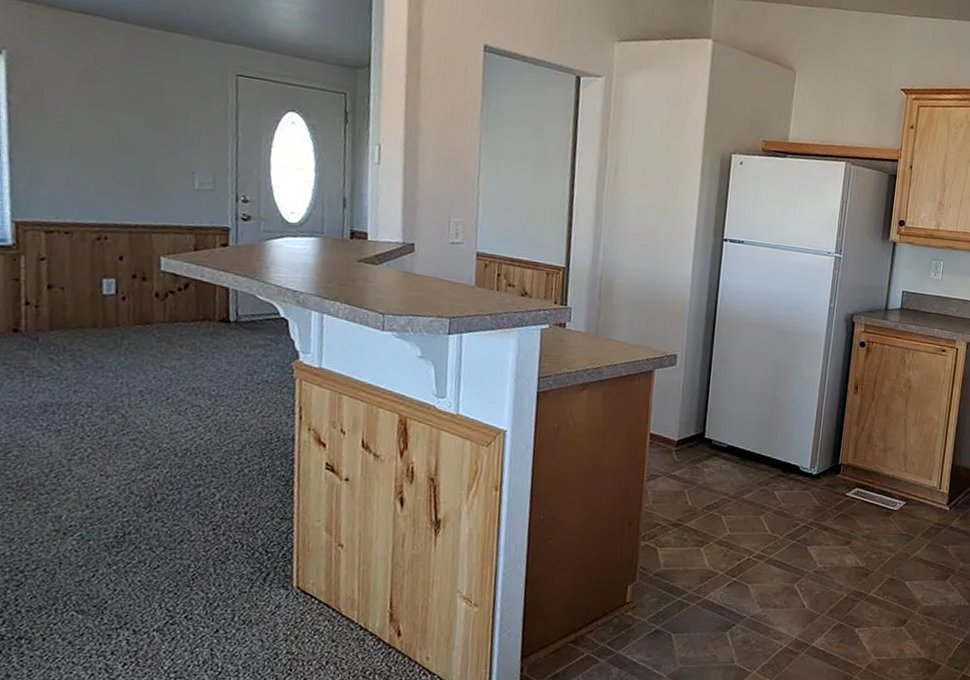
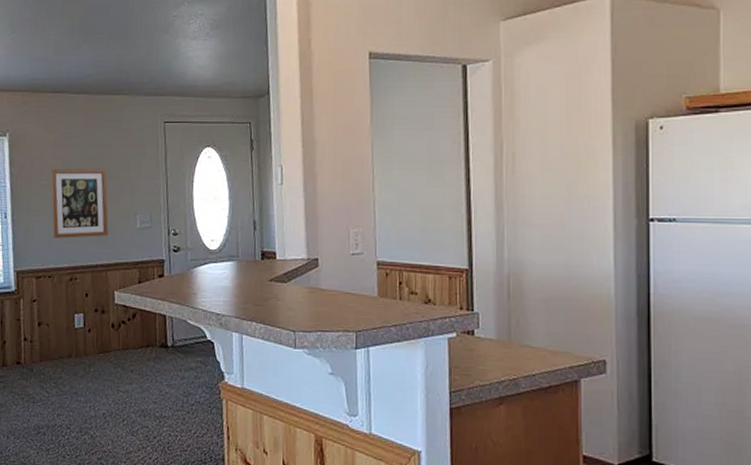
wall art: none [72,105,156,194] -> present [51,168,109,238]

